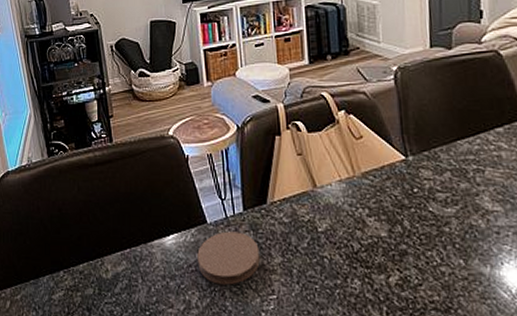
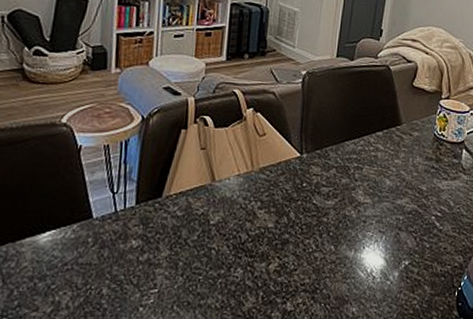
coaster: present [197,231,260,285] -> none [75,226,147,282]

